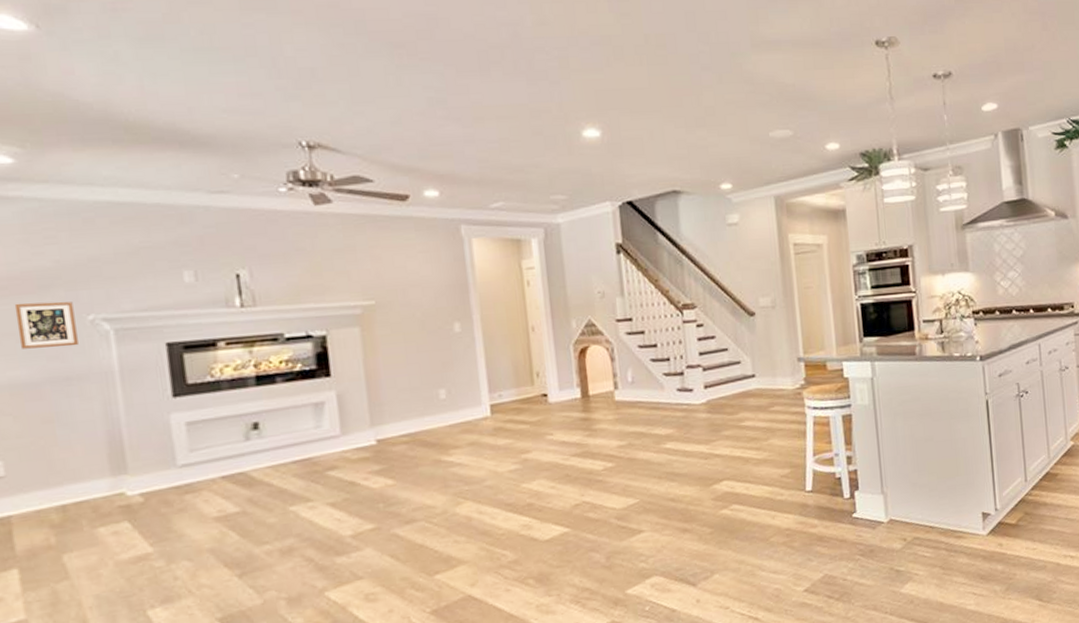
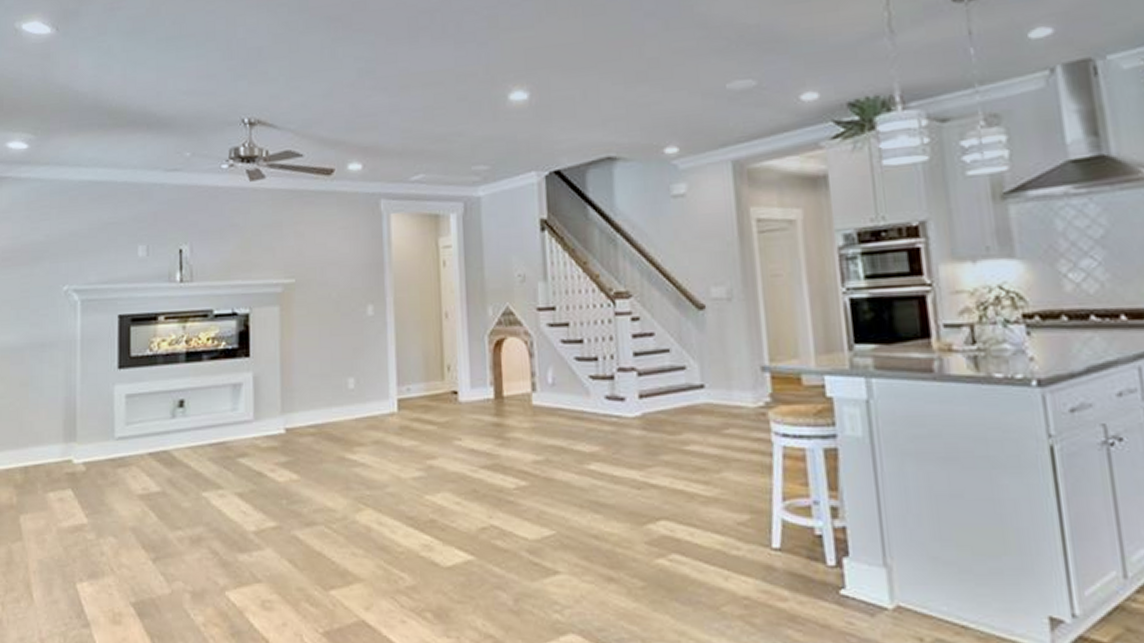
picture frame: present [14,301,78,349] -> none [13,272,54,316]

